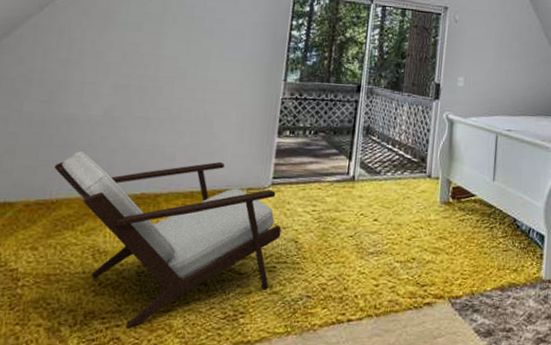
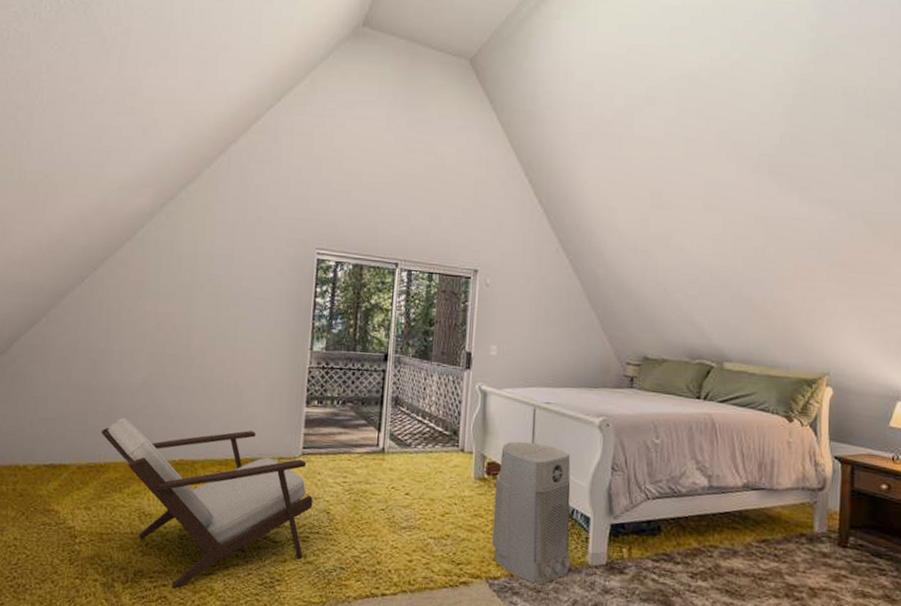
air purifier: none [455,166,528,300] -> present [492,441,571,584]

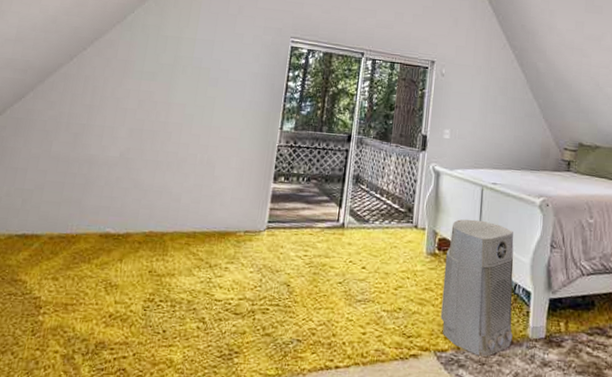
armchair: present [100,417,313,590] -> none [75,189,275,362]

